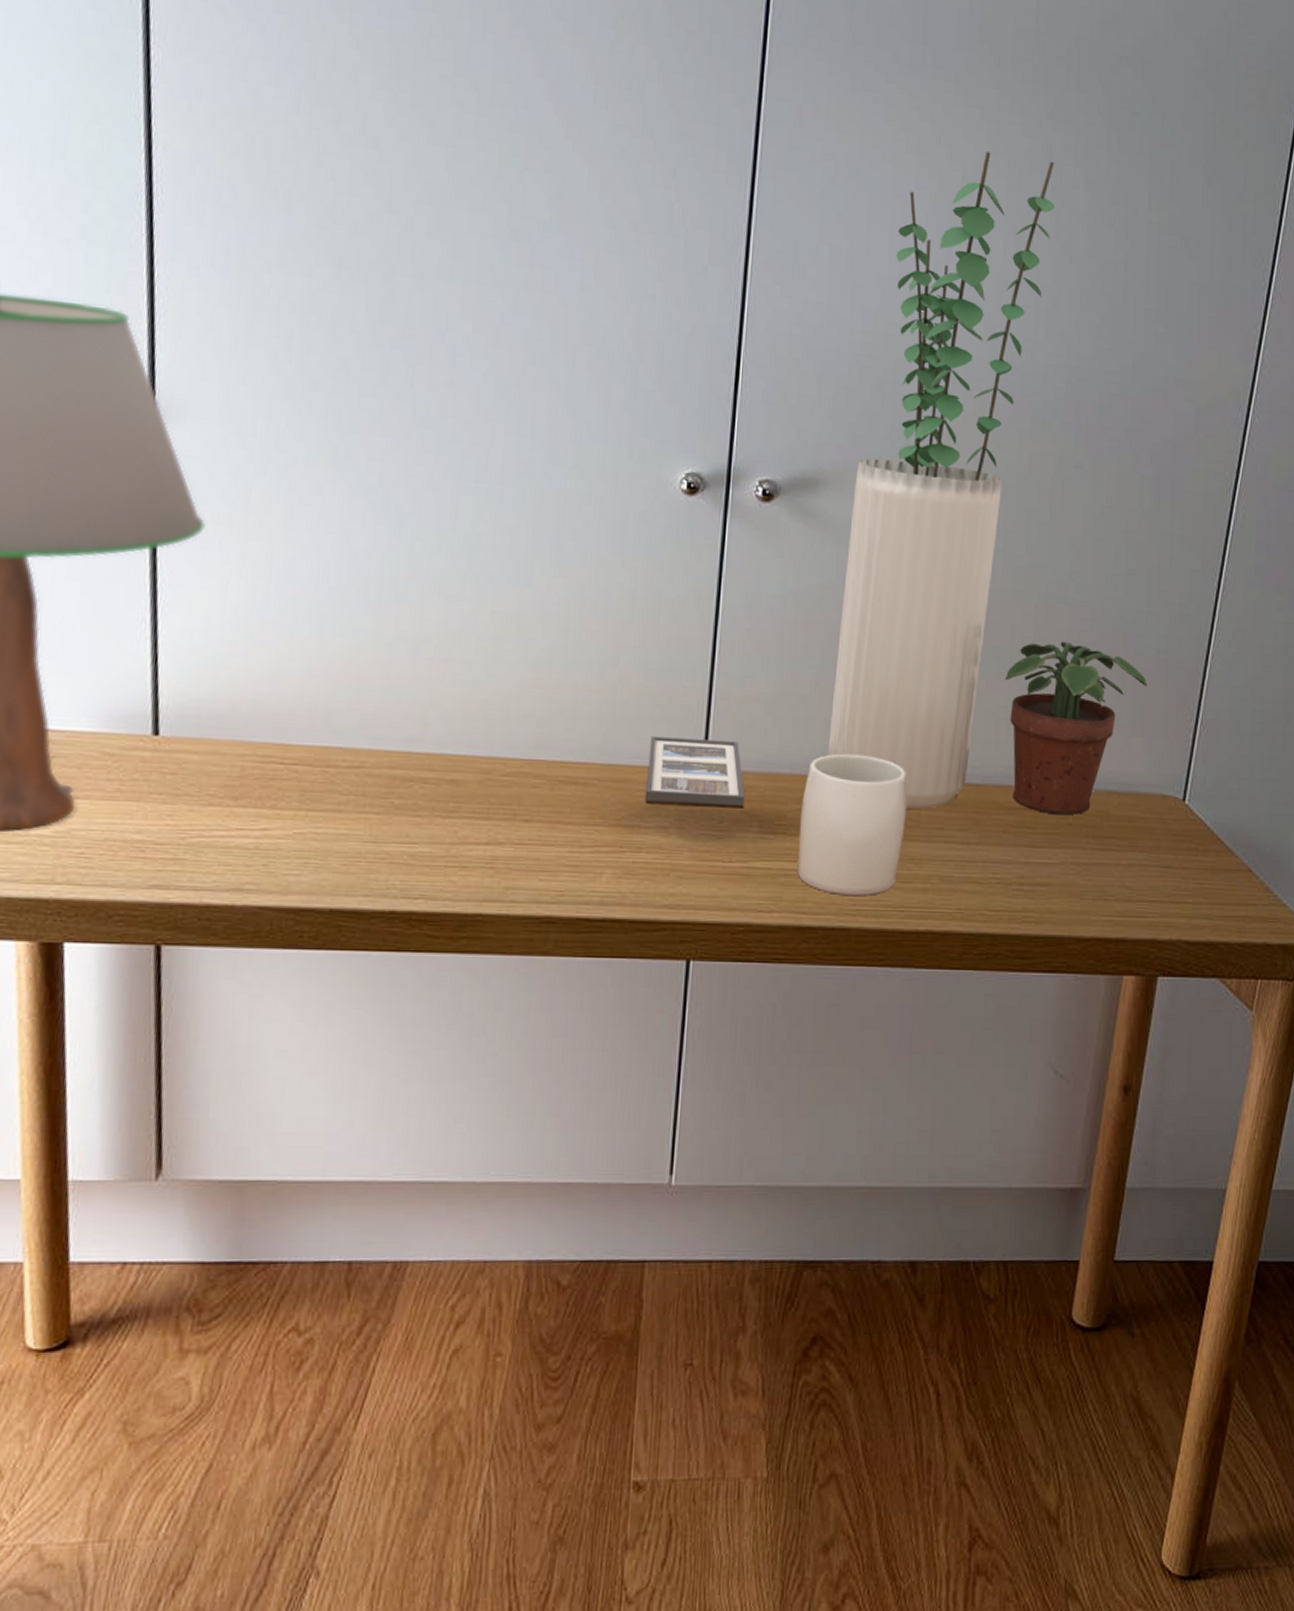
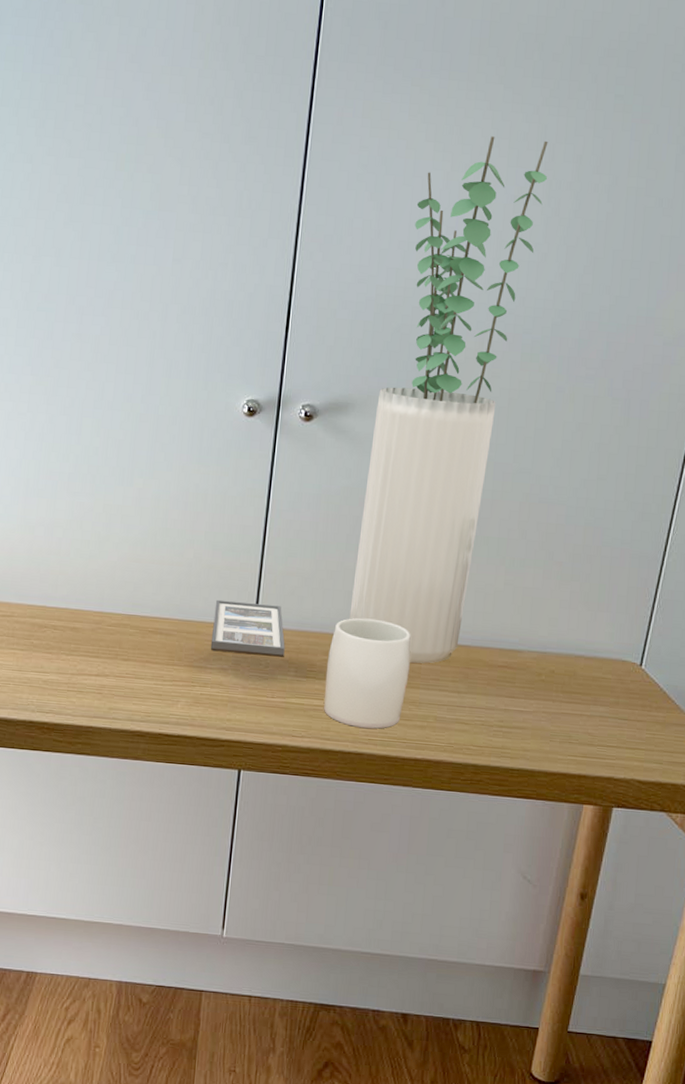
potted plant: present [1004,641,1148,815] -> none [492,533,613,673]

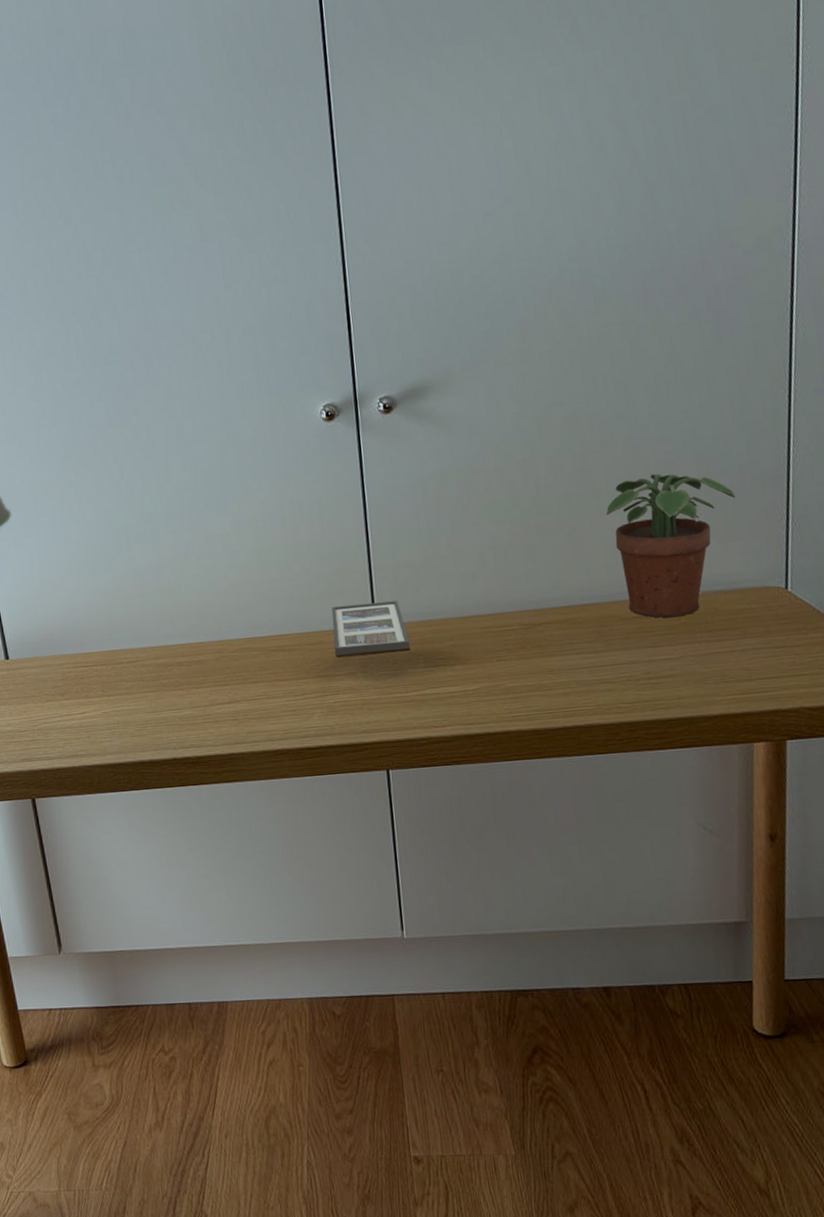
mug: present [324,618,412,729] -> none [454,594,542,707]
vase: present [349,136,548,664] -> none [454,79,587,631]
potted plant: none [492,533,613,673] -> present [606,473,736,618]

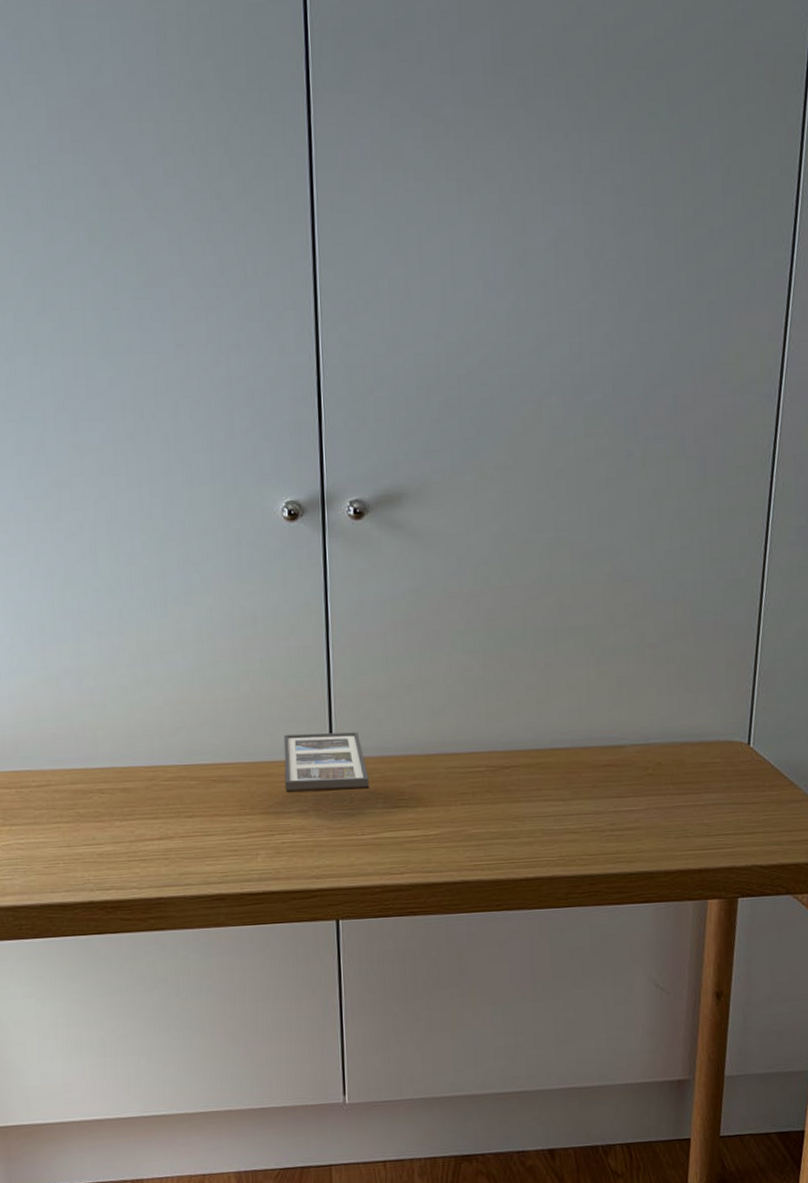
potted plant: present [606,473,736,618] -> none [581,614,709,768]

